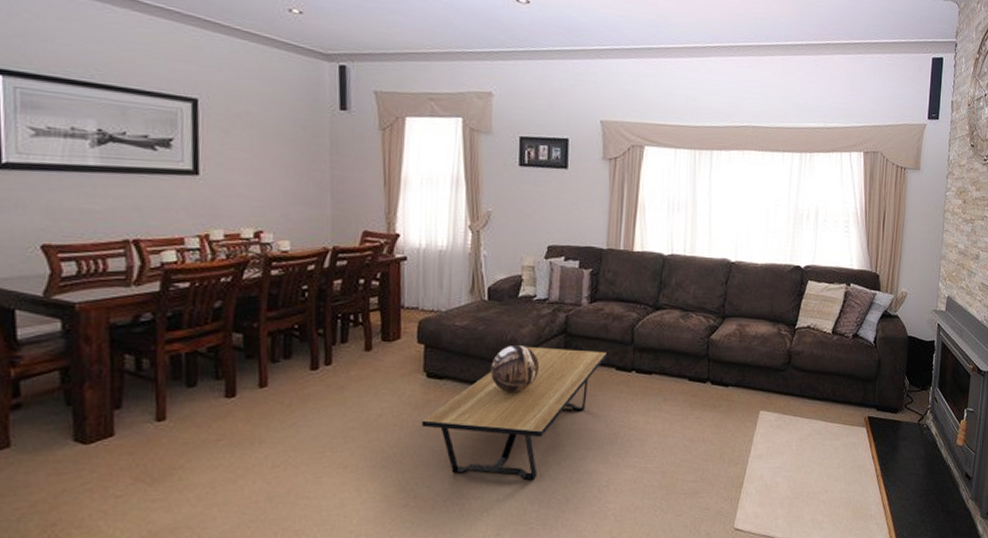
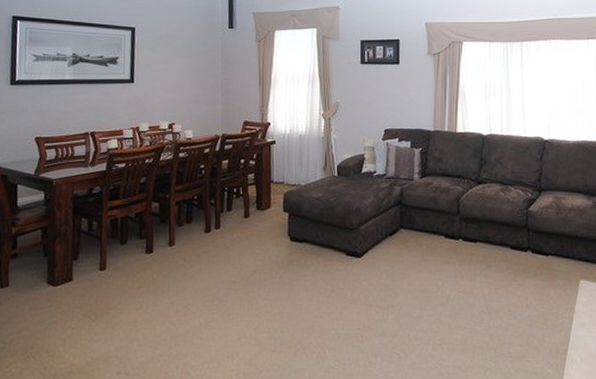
coffee table: present [421,347,607,481] -> none [286,216,436,335]
decorative bowl: present [490,344,540,392] -> none [340,213,380,256]

